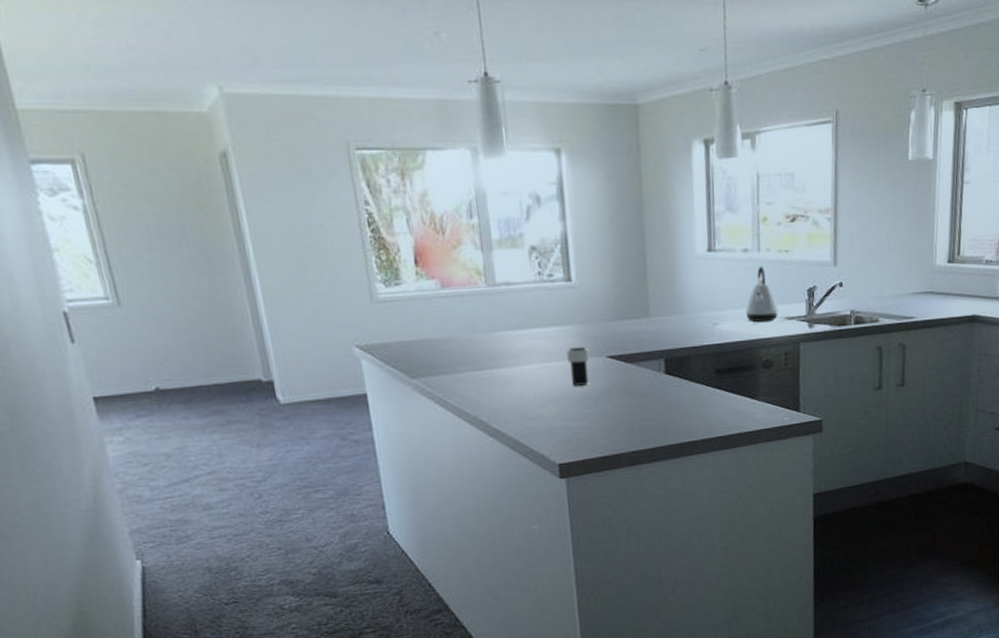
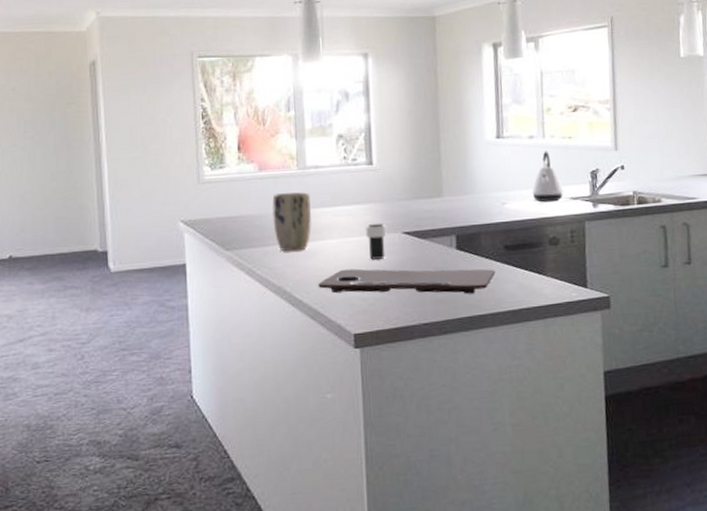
plant pot: none [459,312,506,379] -> present [272,192,311,252]
cutting board: none [517,394,707,423] -> present [318,268,496,294]

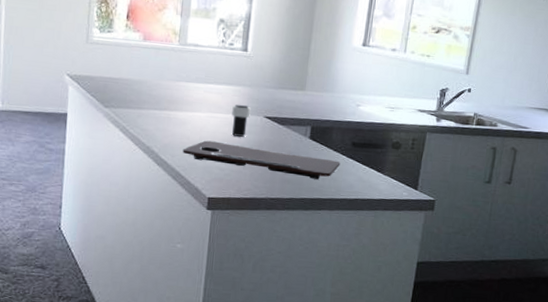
plant pot: present [272,192,311,252] -> none [150,63,187,119]
kettle: present [531,151,564,202] -> none [385,64,414,111]

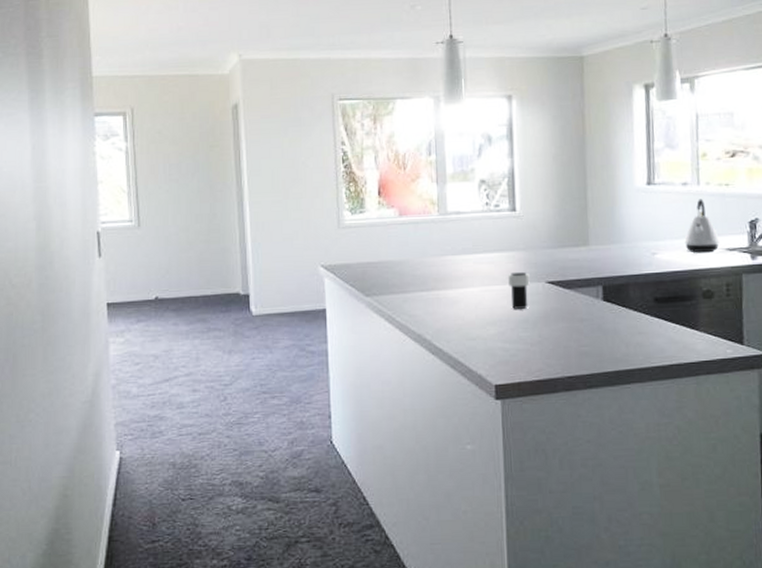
cutting board: present [182,140,341,179] -> none [458,318,645,348]
kettle: none [385,64,414,111] -> present [684,198,720,253]

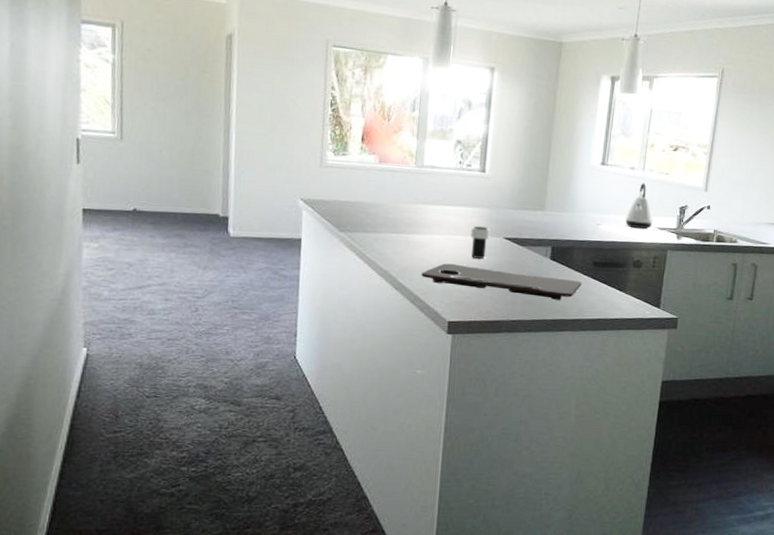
cutting board: none [458,318,645,348] -> present [421,263,582,300]

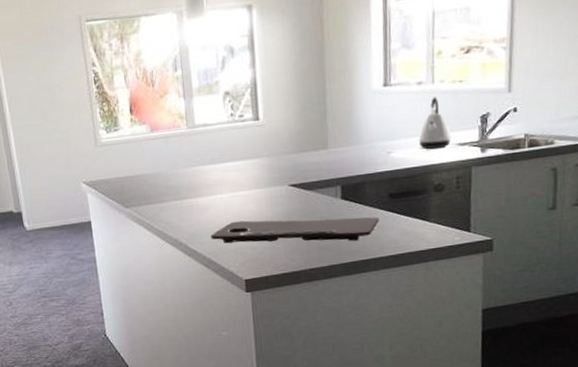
cup: present [471,225,490,259] -> none [254,176,274,212]

